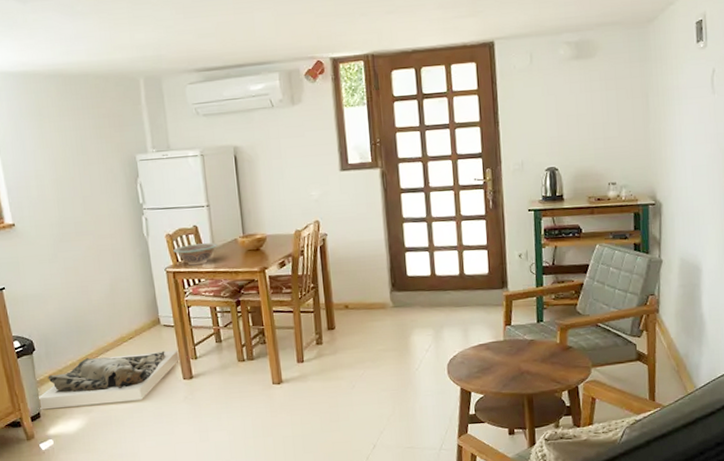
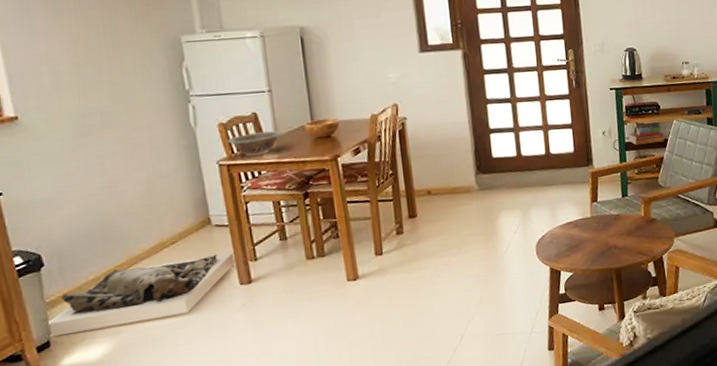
books: none [546,244,585,270] -> present [628,120,664,146]

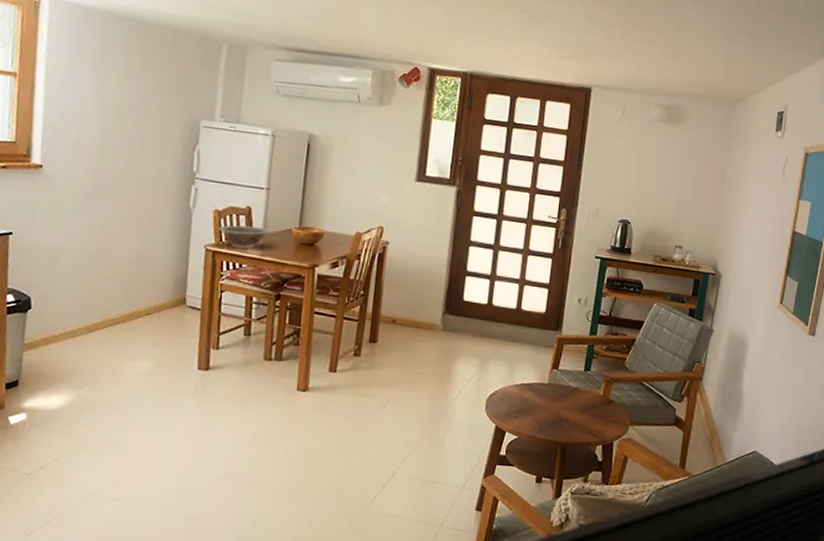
dog bed: present [45,252,235,338] -> none [17,327,199,385]
books: present [628,120,664,146] -> none [603,298,641,323]

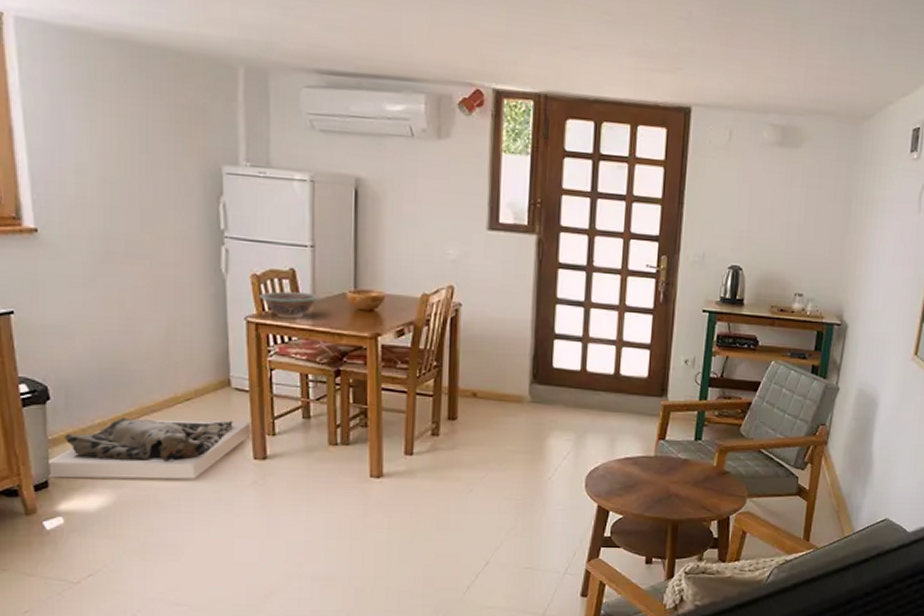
dog bed: none [17,327,199,385] -> present [45,417,251,480]

